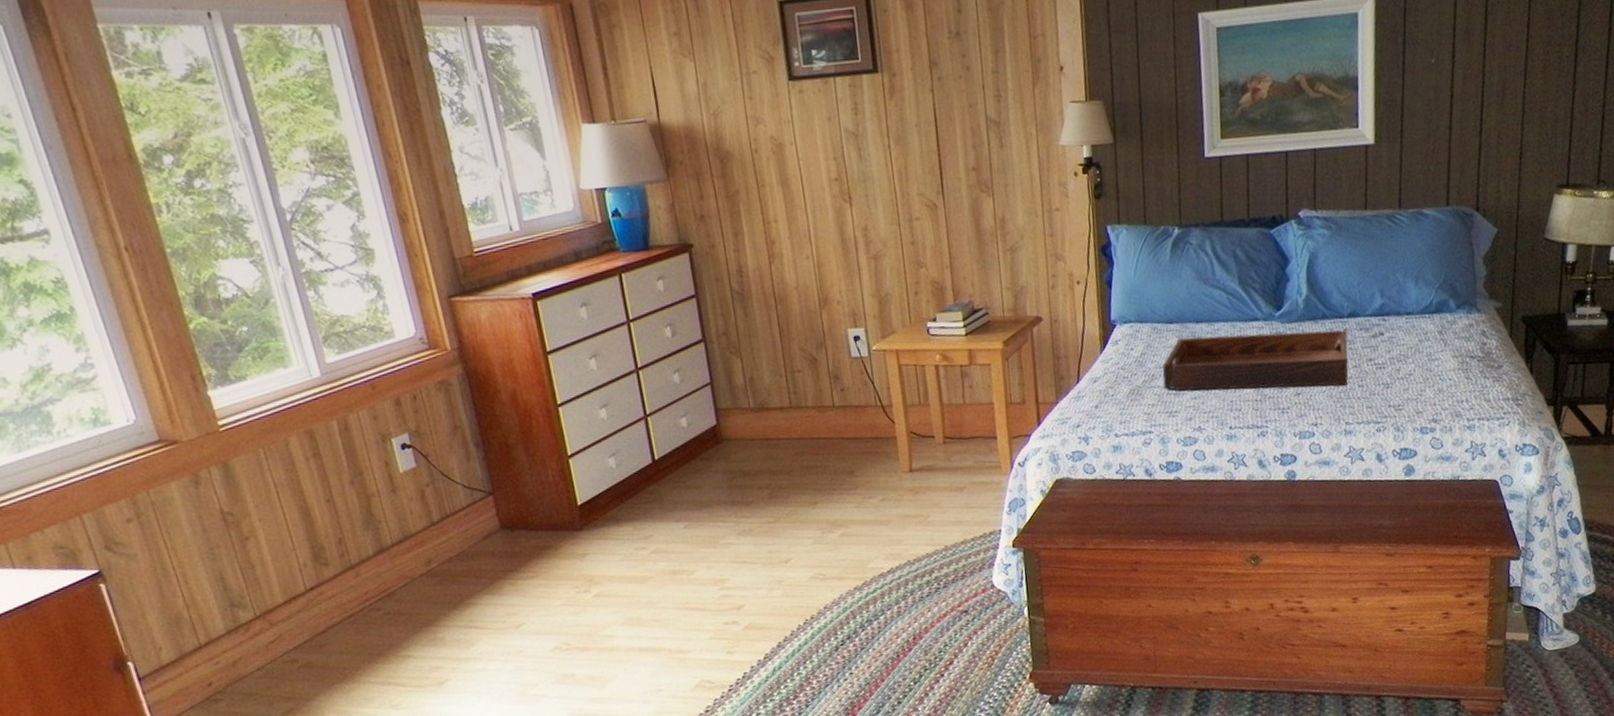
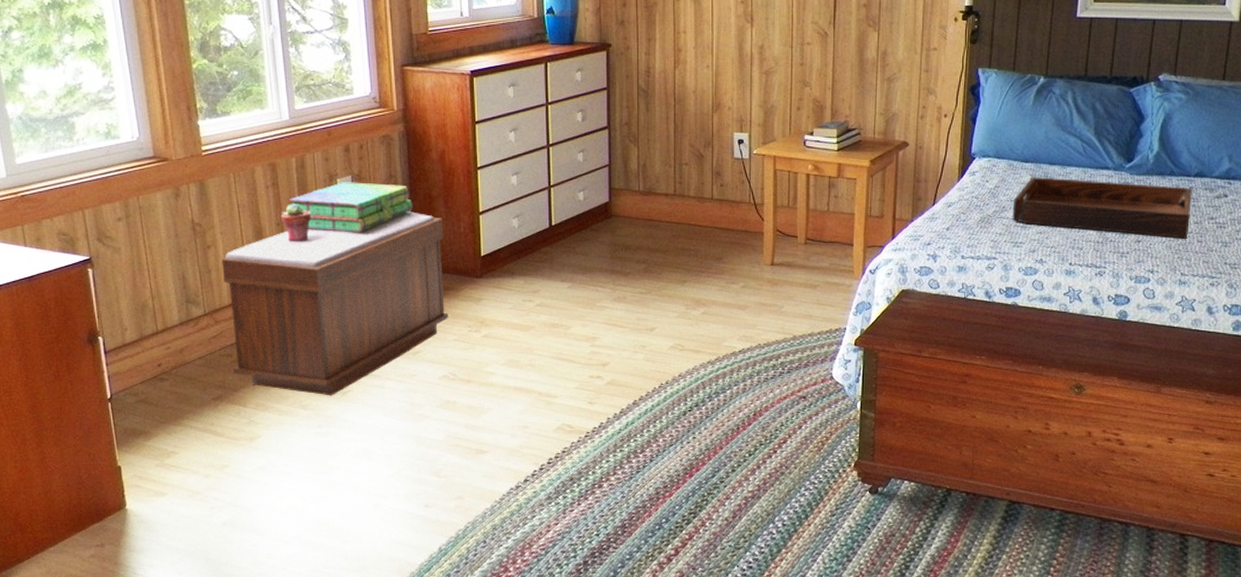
bench: none [266,465,551,691] -> present [222,211,449,396]
potted succulent: none [329,473,369,519] -> present [280,204,312,241]
stack of books: none [337,436,489,502] -> present [290,182,413,232]

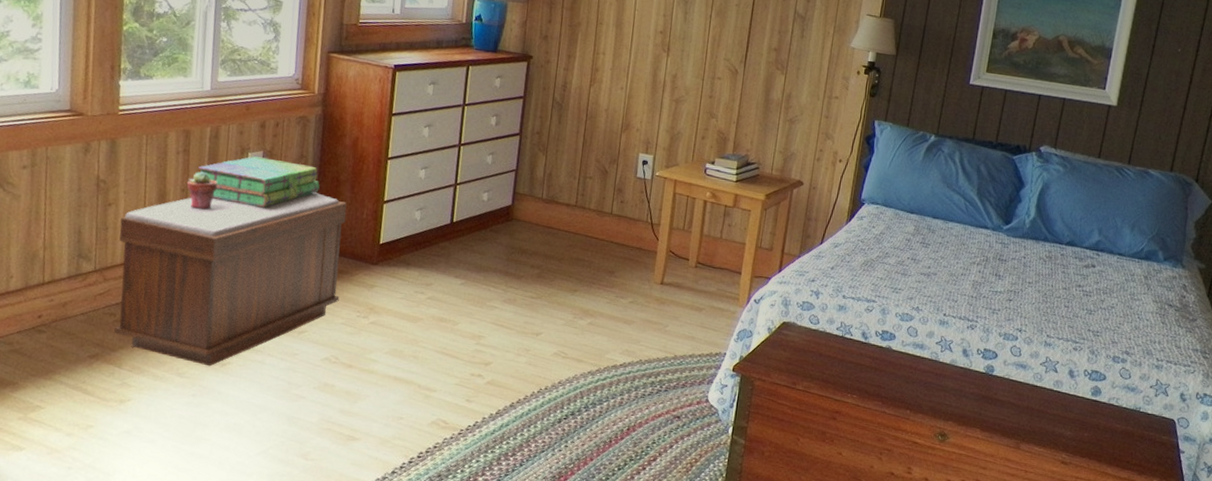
serving tray: present [1012,177,1192,239] -> none [894,228,1063,303]

